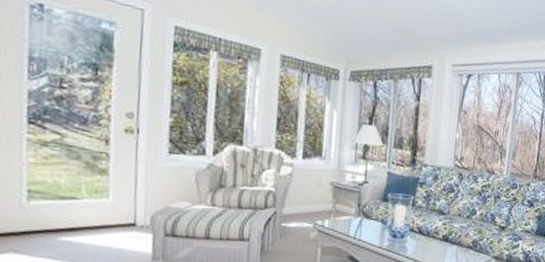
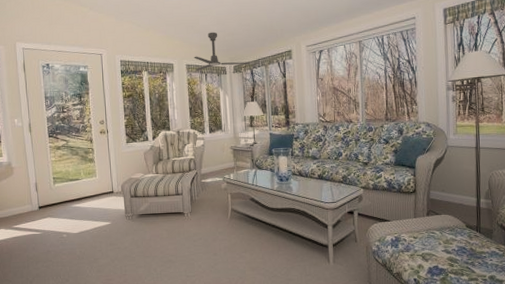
ceiling fan: none [294,15,373,72] -> present [194,32,249,71]

